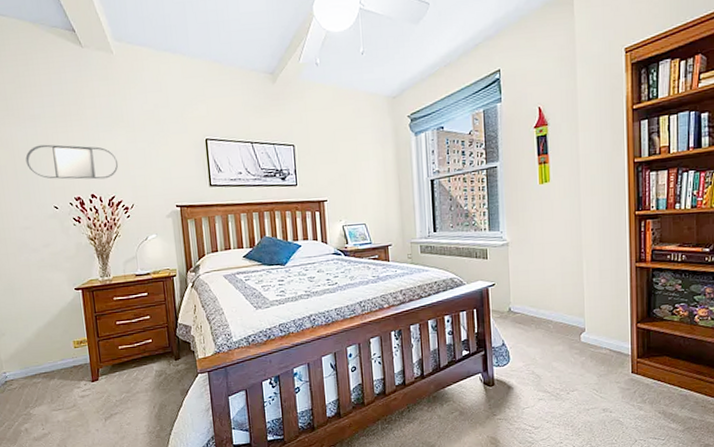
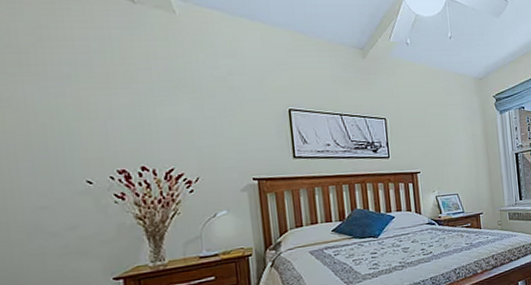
home mirror: present [25,144,119,180] -> none [46,108,180,150]

